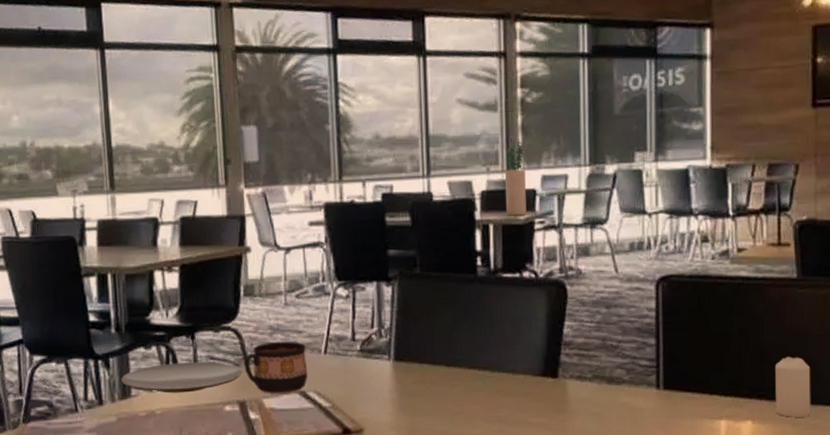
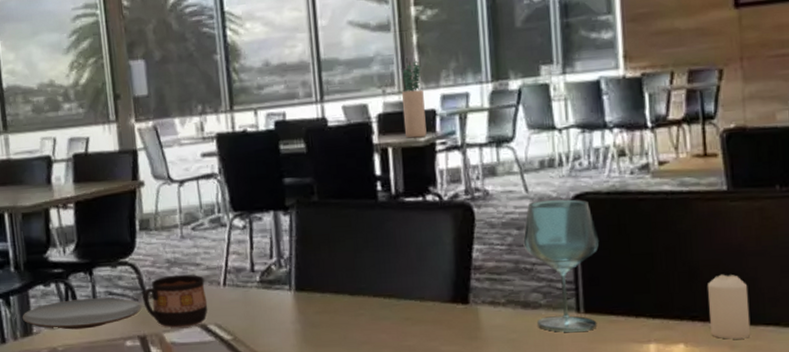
wine glass: none [611,281,681,407] -> present [523,199,600,332]

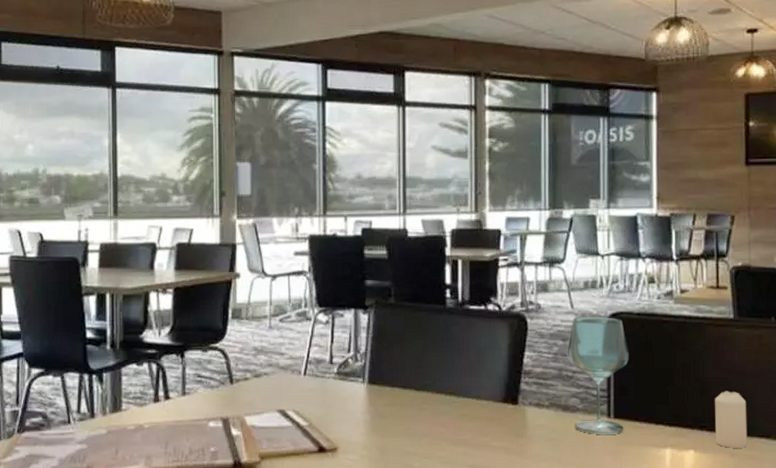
plate: present [22,297,142,330] -> none [113,380,227,408]
cup: present [143,274,208,328] -> none [229,362,288,412]
vase: present [401,58,427,139] -> none [473,183,492,253]

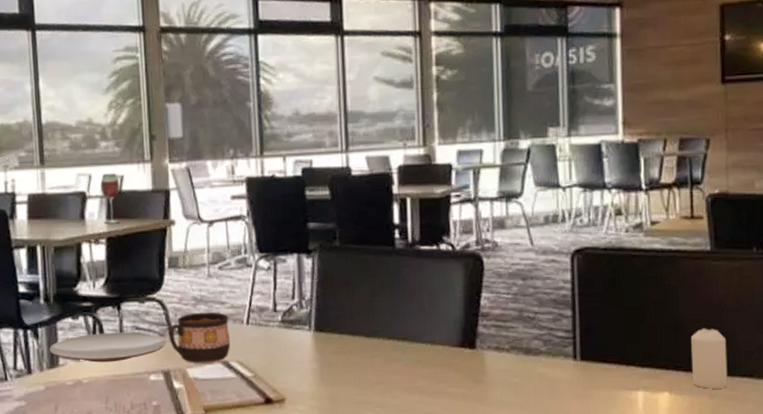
plate: none [113,380,227,408] -> present [49,332,167,363]
wineglass: none [171,226,189,274] -> present [100,173,121,224]
cup: none [229,362,288,412] -> present [168,312,231,364]
wine glass: present [567,317,630,434] -> none [527,253,596,378]

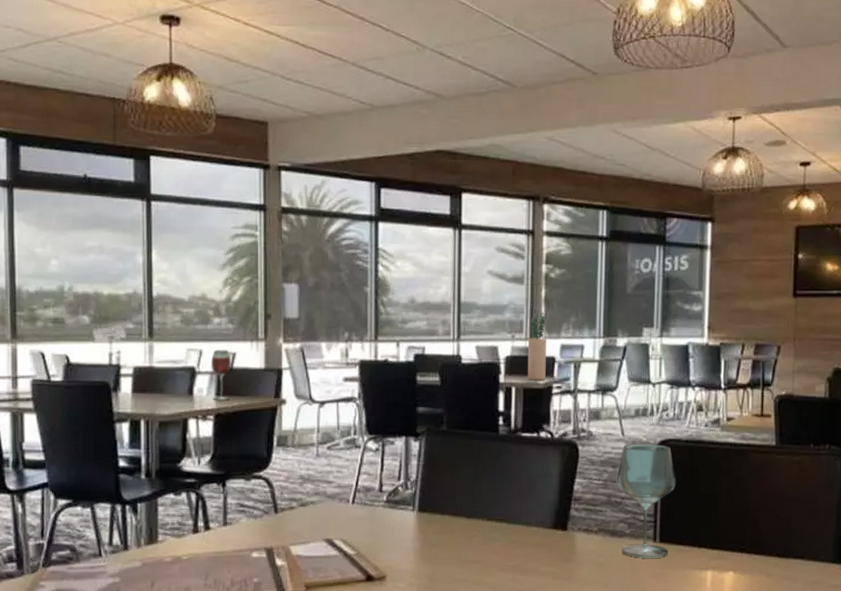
plate: present [49,332,167,363] -> none [148,509,271,539]
cup: present [168,312,231,364] -> none [273,491,336,541]
vase: none [421,115,443,190] -> present [527,310,547,380]
wine glass: none [527,253,596,378] -> present [616,444,677,558]
candle: present [691,328,728,389] -> none [754,515,784,569]

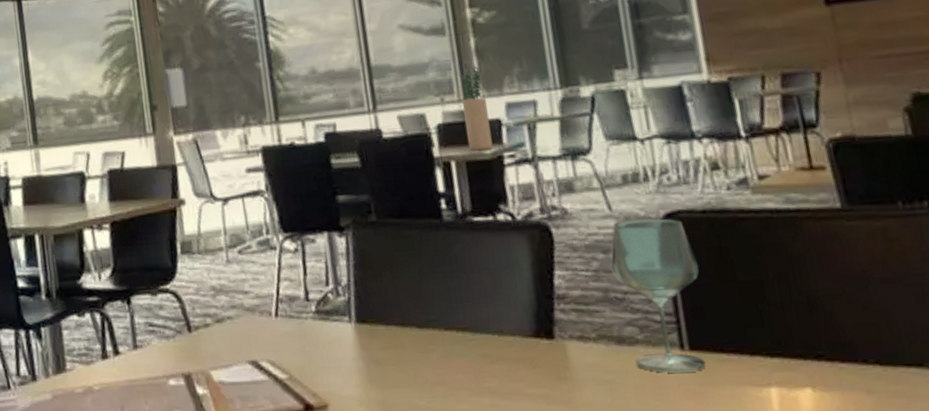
wineglass: present [211,350,231,400] -> none [99,149,125,207]

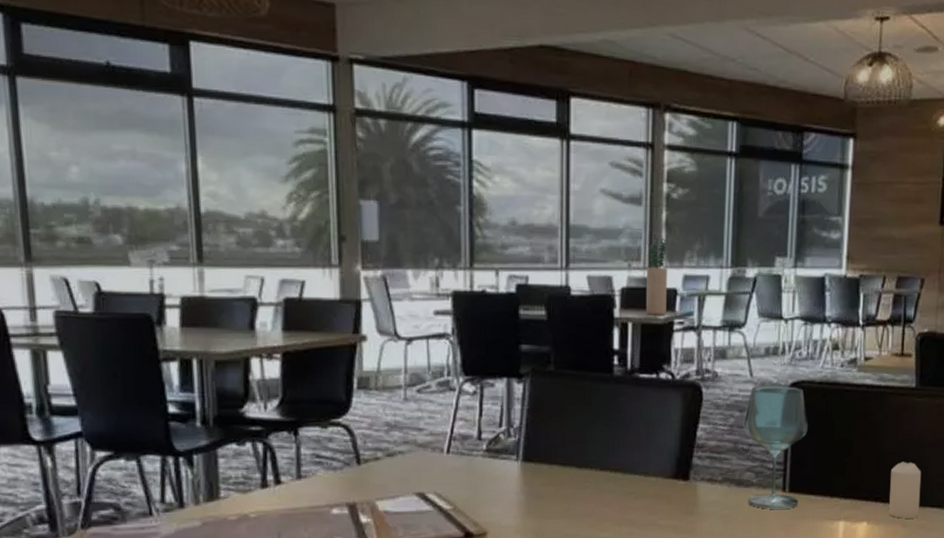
candle: none [831,305,890,383] -> present [889,461,922,519]

